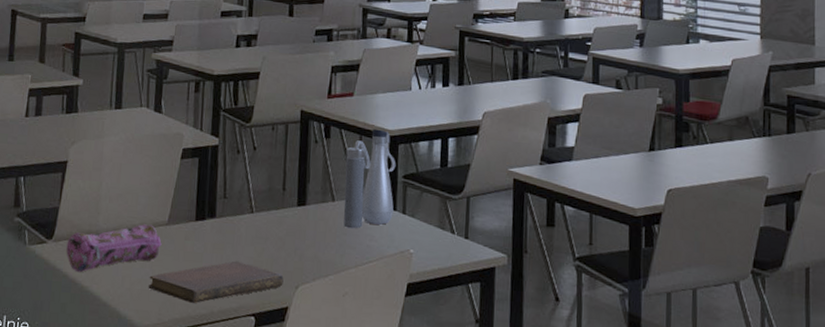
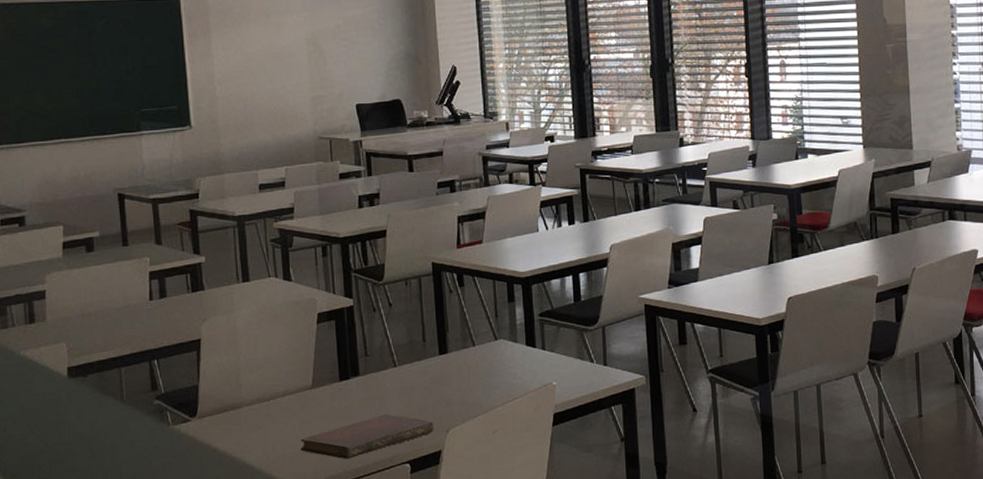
pencil case: present [66,224,162,273] -> none [212,390,309,445]
water bottle: present [343,129,396,229] -> none [481,272,533,370]

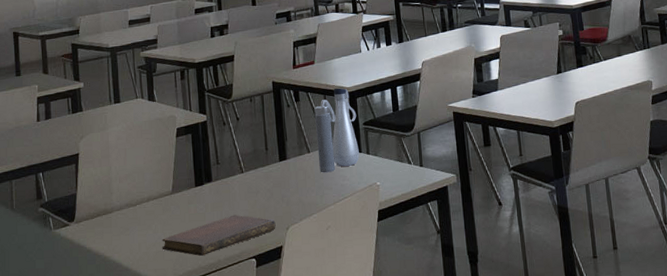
water bottle: none [481,272,533,370] -> present [314,88,359,173]

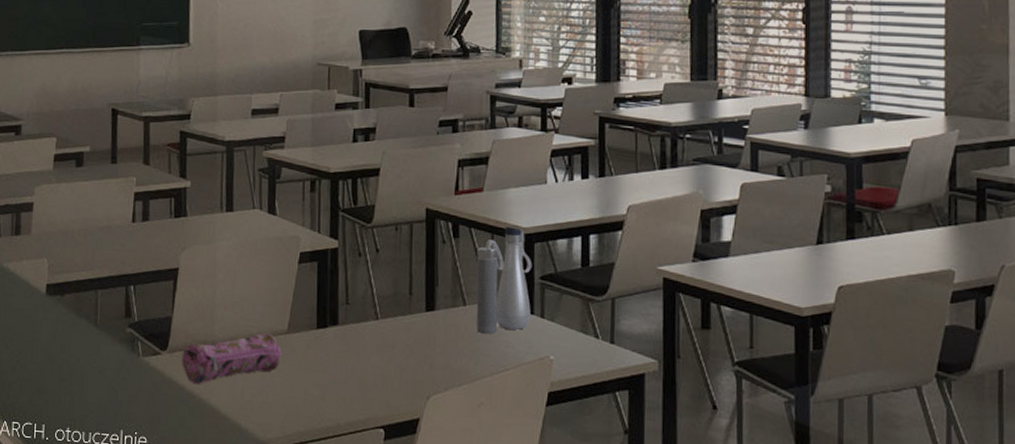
pencil case: none [87,196,169,246] -> present [182,333,282,385]
notebook: present [162,214,276,256] -> none [269,370,414,416]

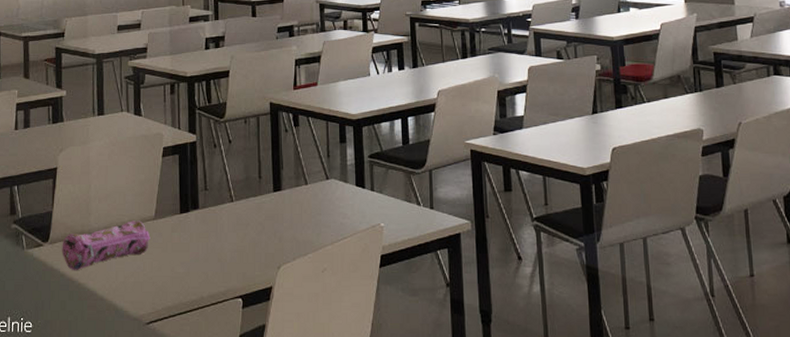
water bottle: present [476,226,533,335] -> none [315,114,362,209]

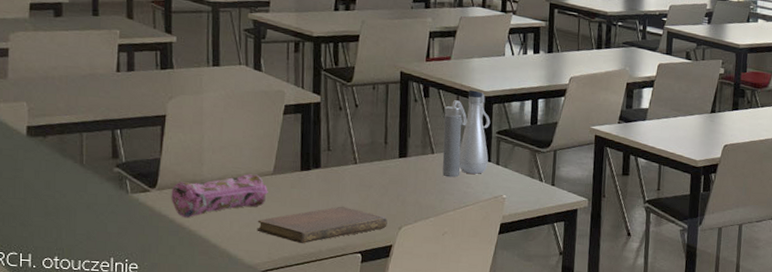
notebook: none [141,247,266,290] -> present [257,206,388,243]
water bottle: none [315,114,362,209] -> present [442,90,491,178]

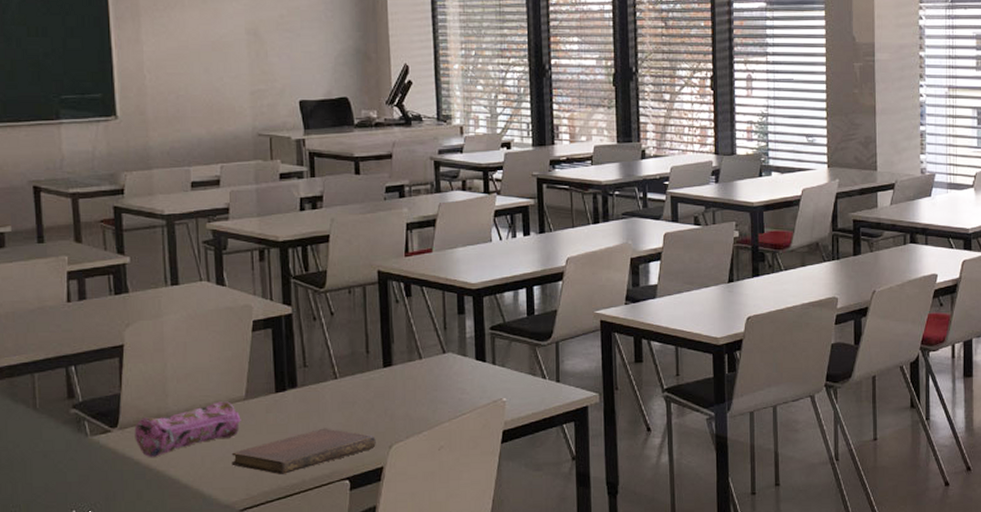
water bottle: present [442,90,491,178] -> none [429,283,483,384]

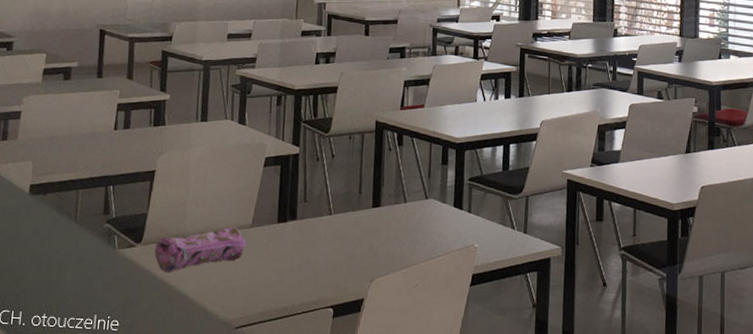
notebook: present [231,428,376,474] -> none [233,258,360,298]

